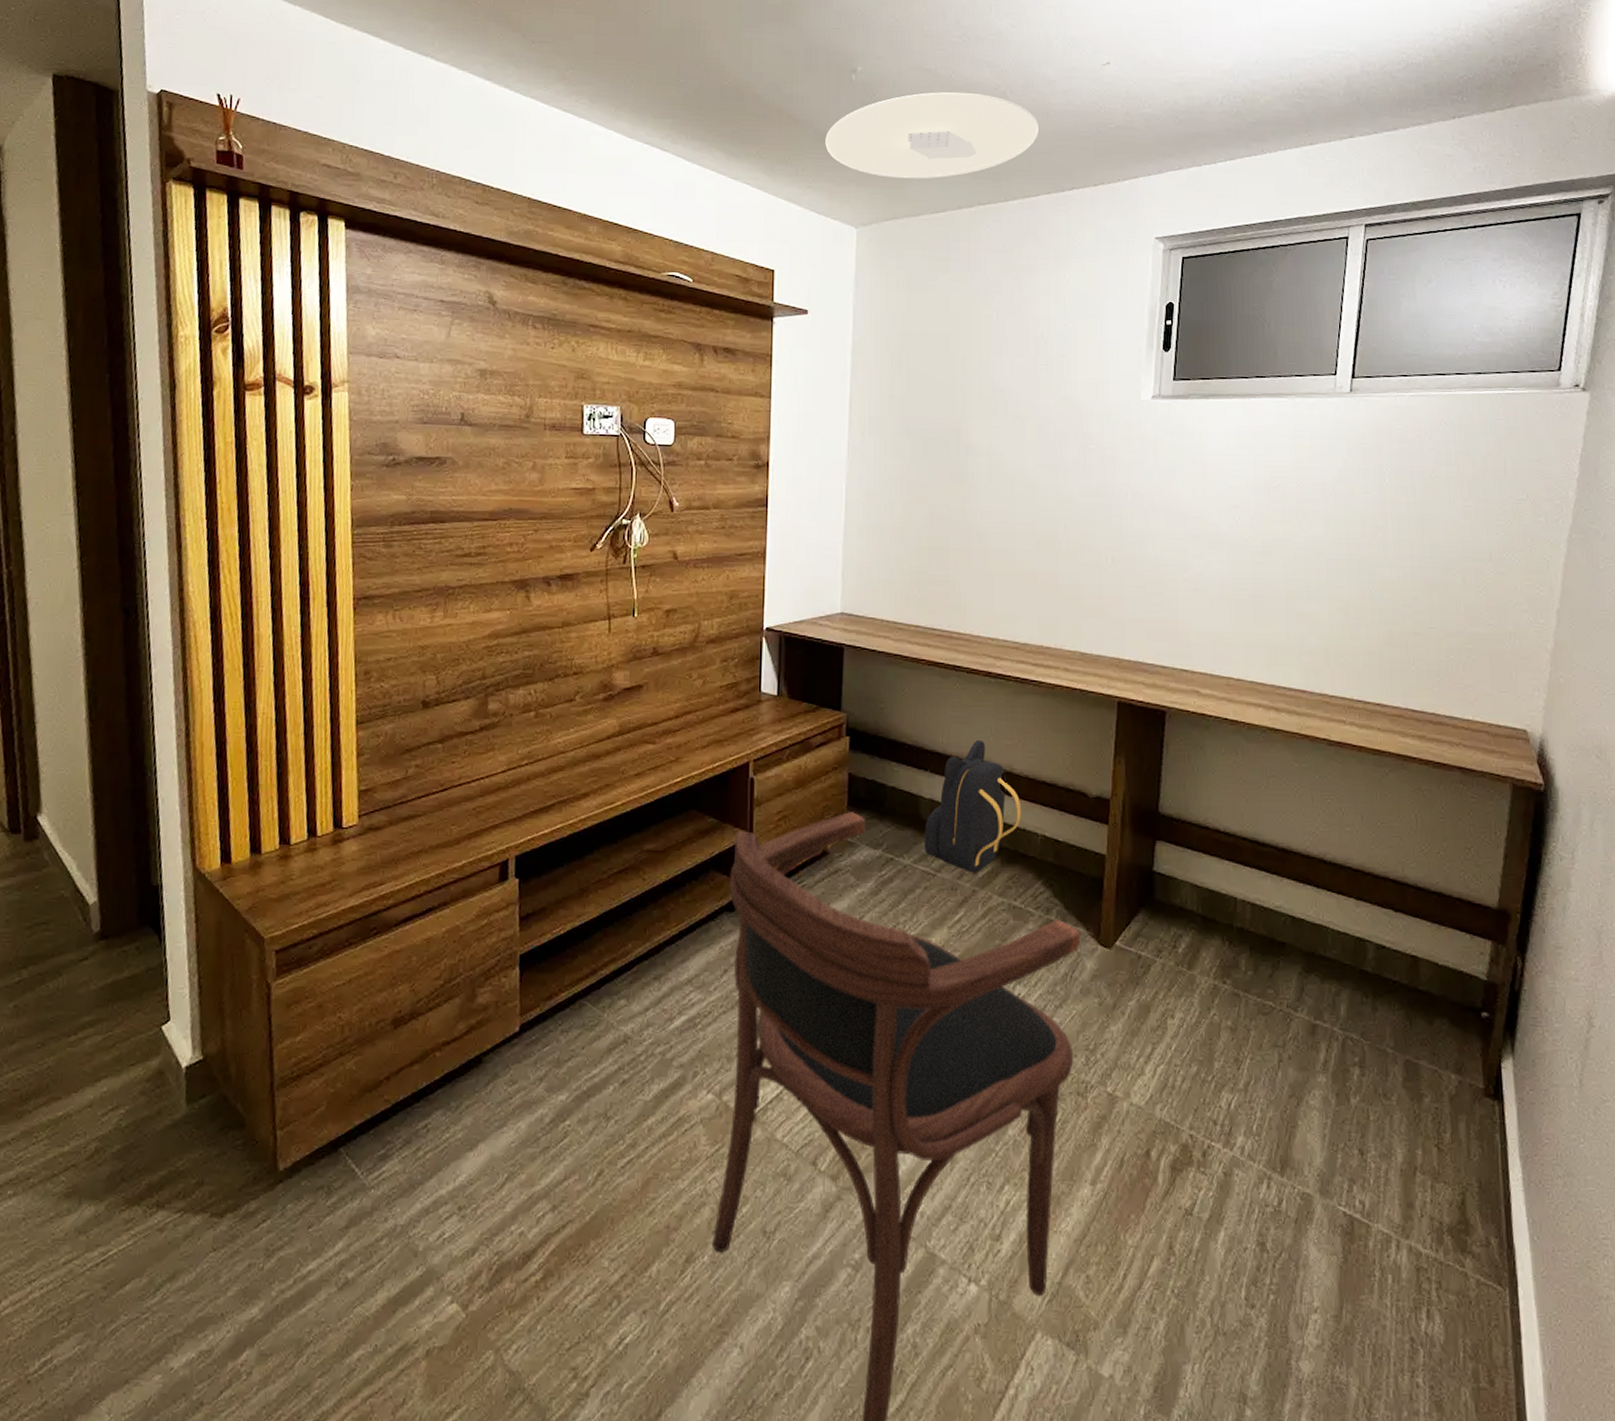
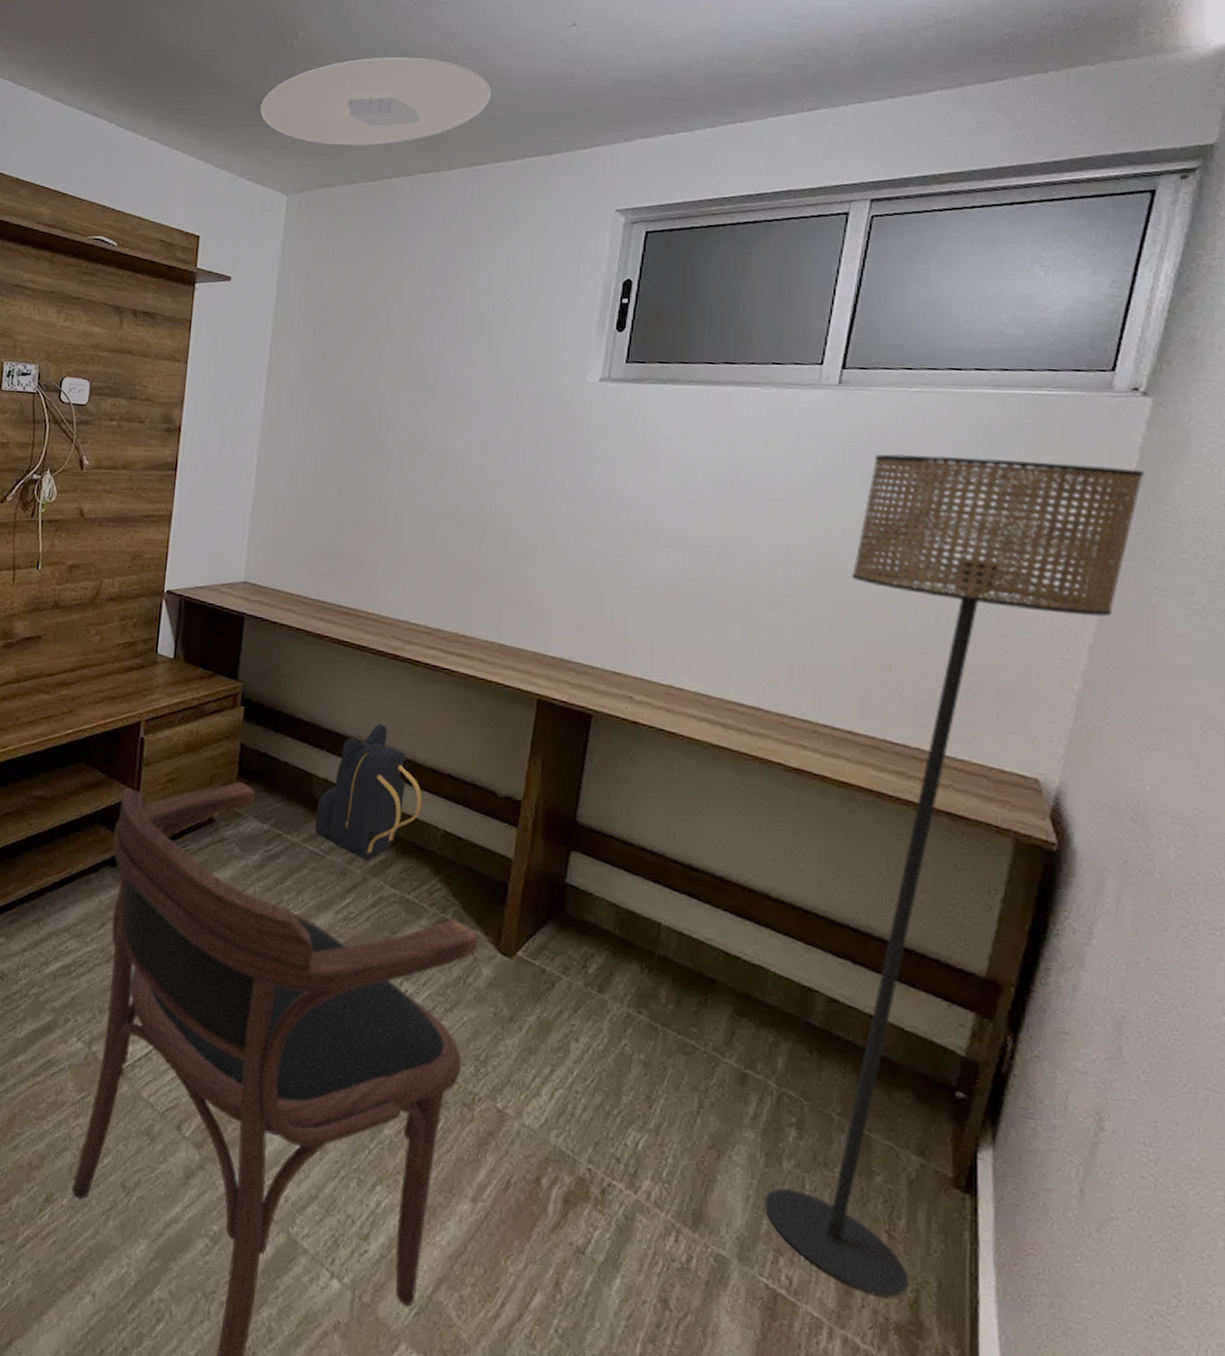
floor lamp: none [1338,452,1588,1205] -> present [765,454,1144,1298]

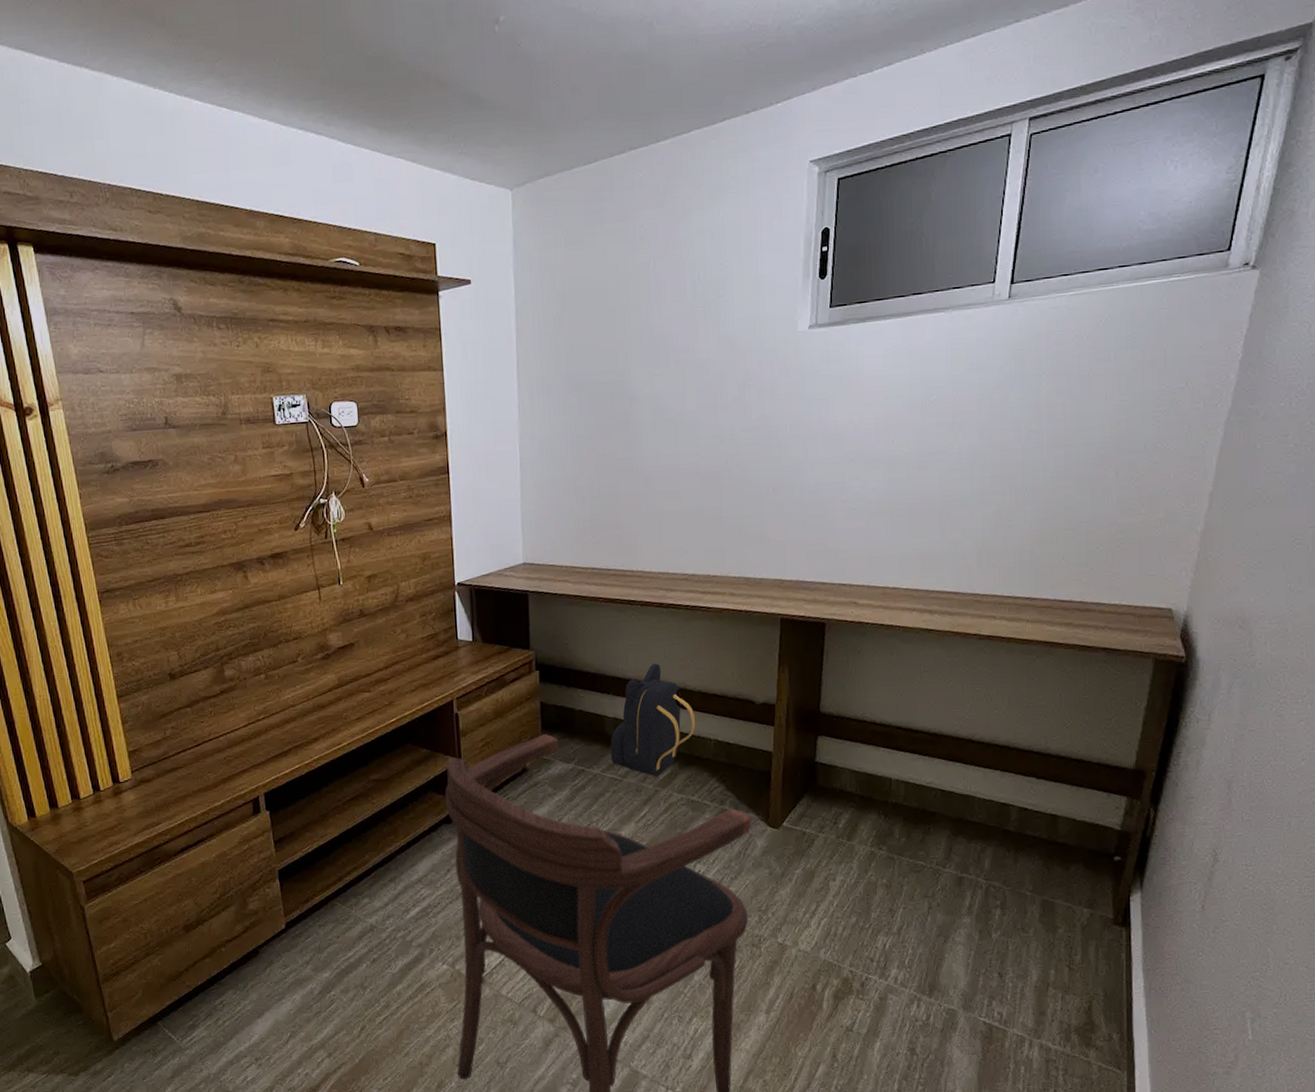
ceiling light: present [260,56,492,146] -> none [473,28,689,133]
floor lamp: present [765,454,1144,1298] -> none [980,336,1252,1012]

